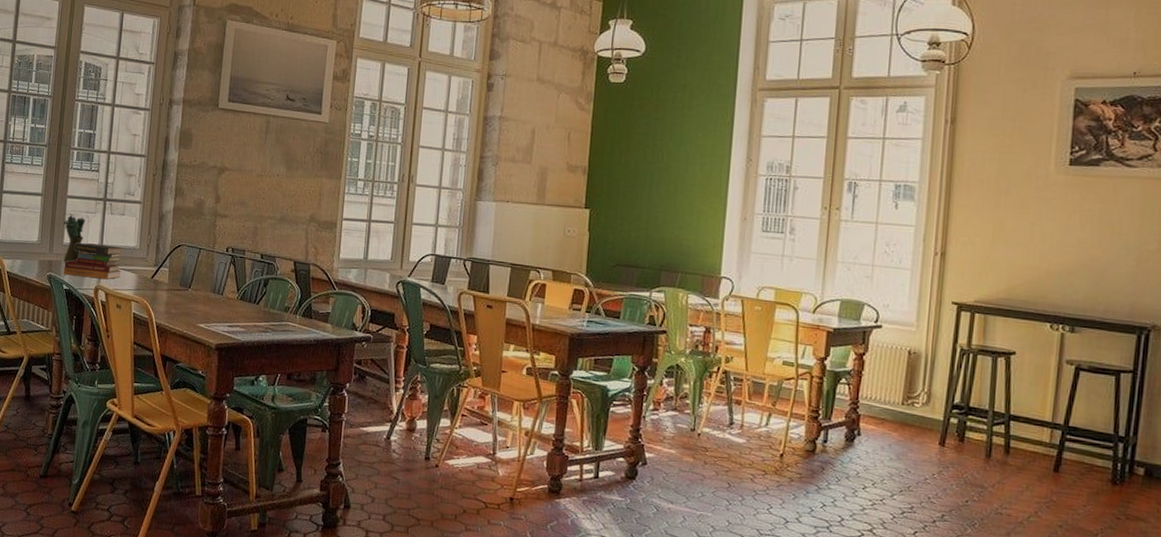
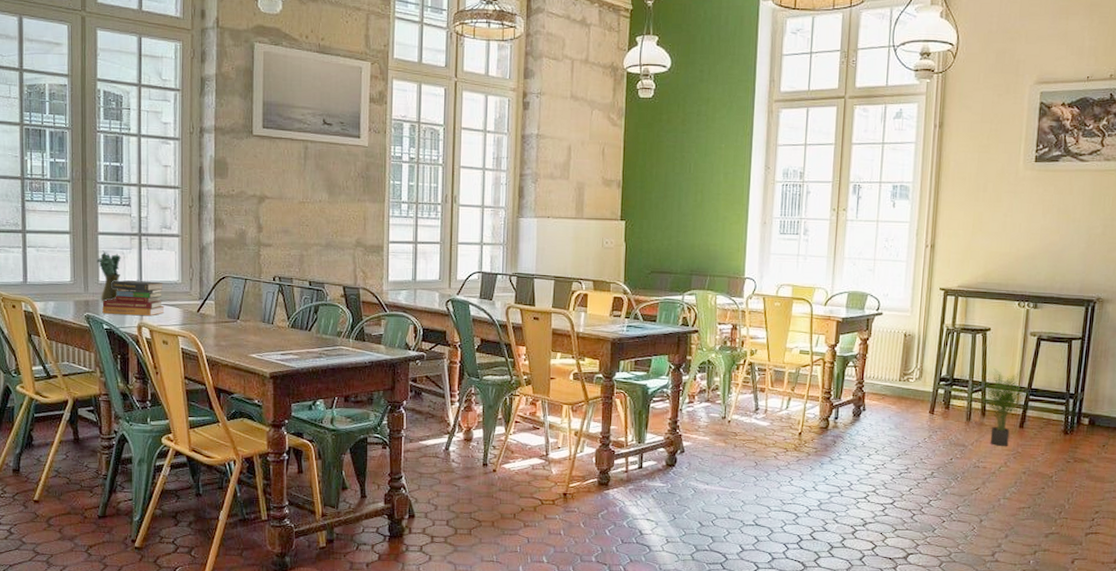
potted plant: none [996,399,1066,492] -> present [975,368,1029,446]

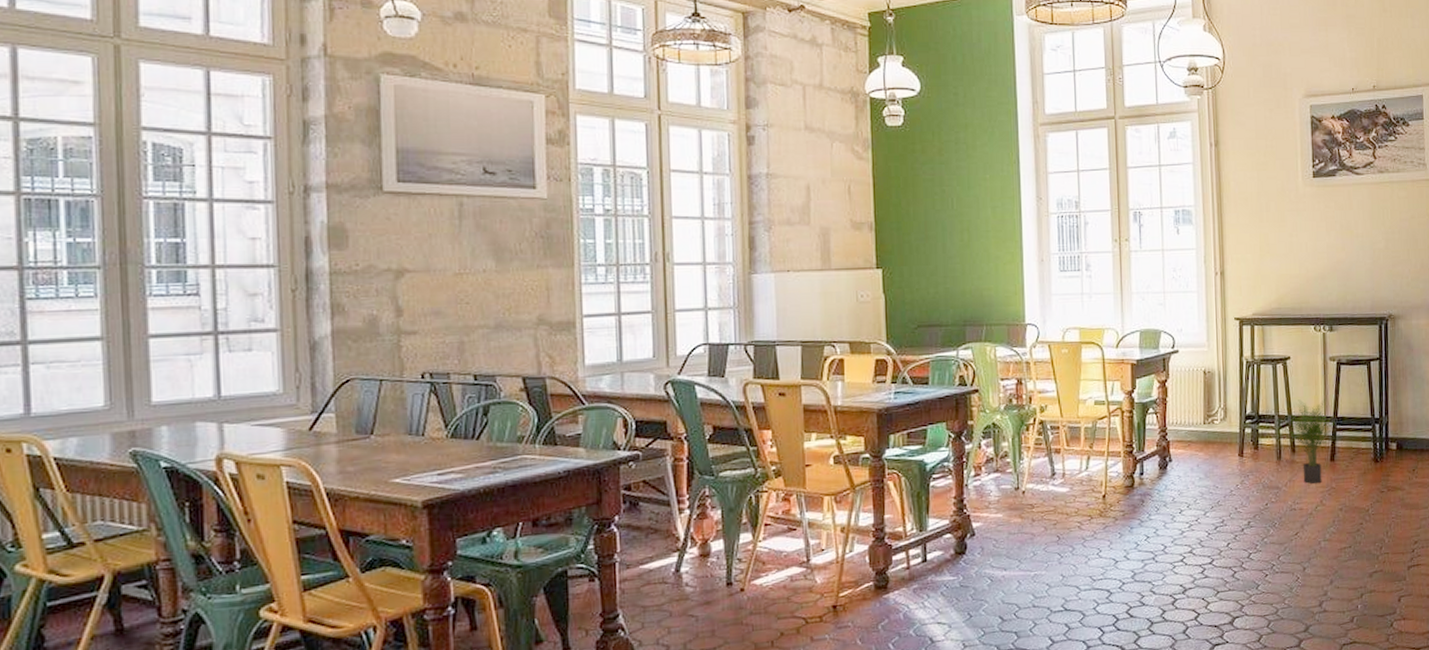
vase: present [97,250,121,304] -> none [147,359,187,434]
books: present [102,280,165,316] -> none [157,395,259,447]

